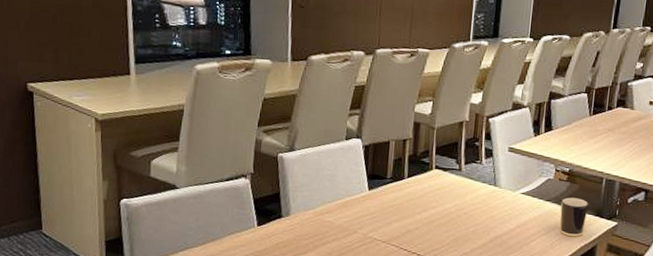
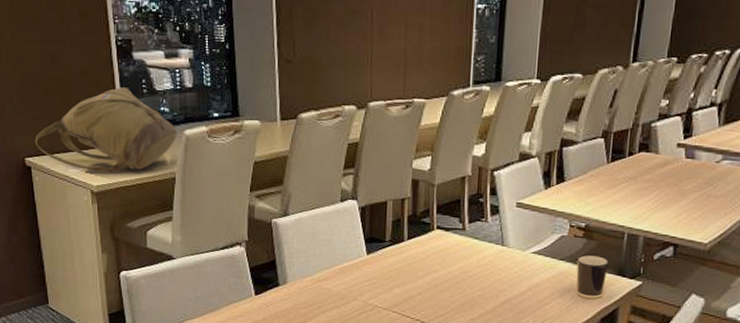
backpack: none [39,20,188,103] -> present [35,87,177,173]

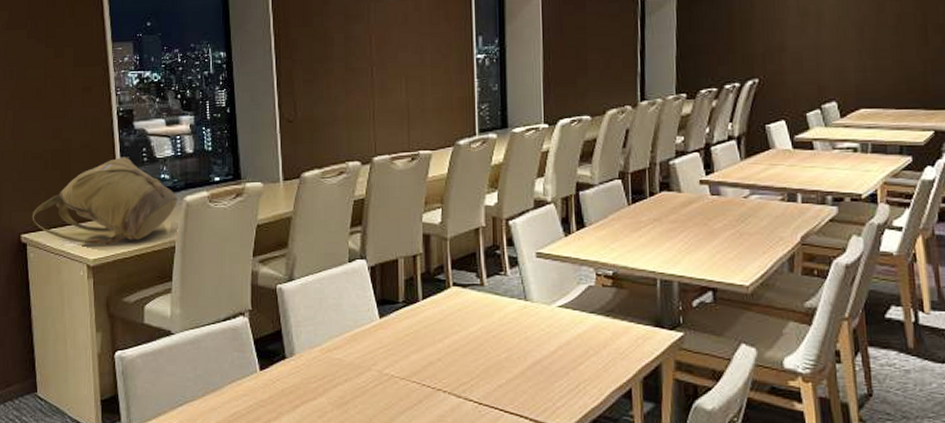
mug: present [576,255,609,299] -> none [608,306,644,356]

